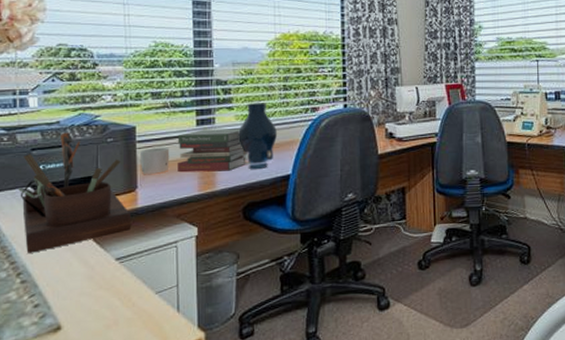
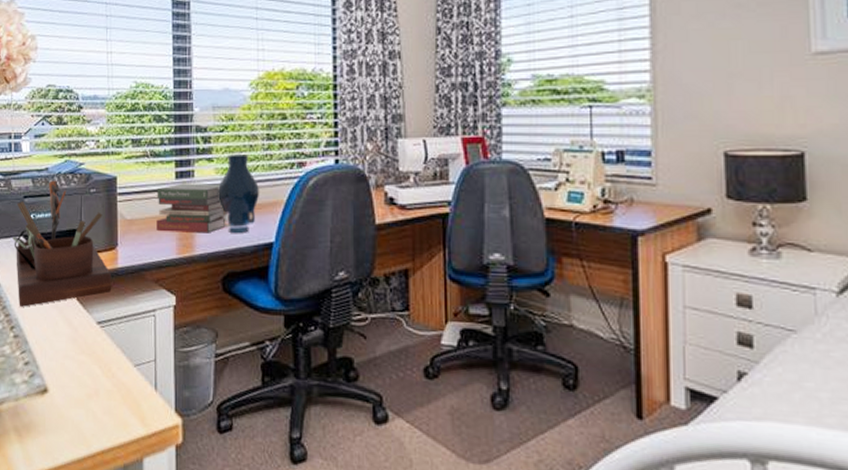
mug: present [139,147,170,175] -> none [120,201,149,232]

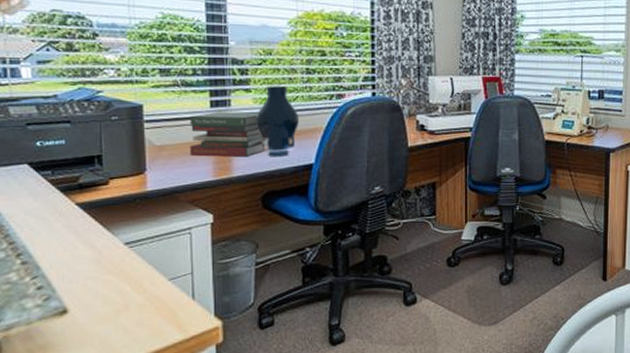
desk organizer: present [12,180,112,307] -> none [14,107,141,234]

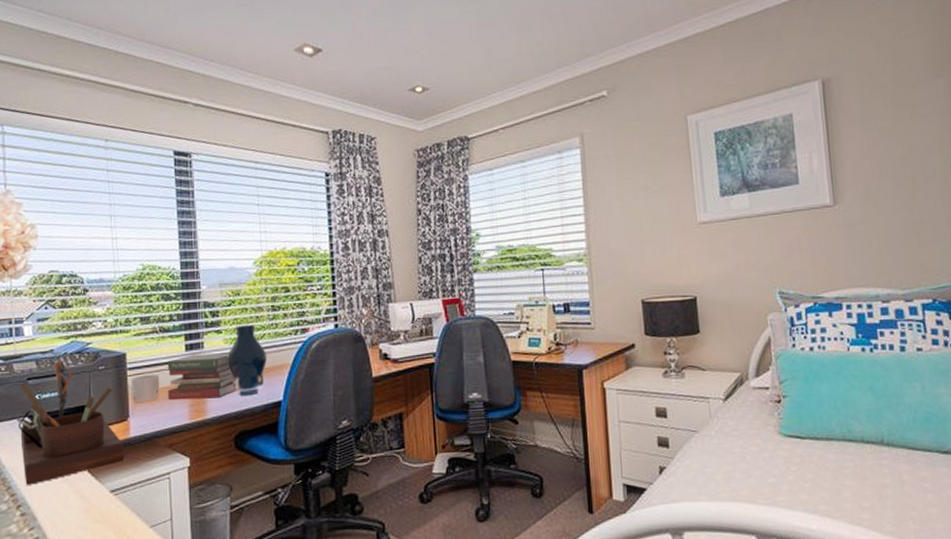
desk organizer: none [14,107,141,234] -> present [16,361,125,485]
mug: none [148,128,181,158] -> present [130,374,160,404]

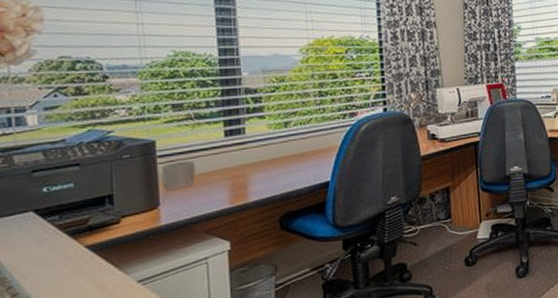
desk organizer: present [16,361,125,485] -> none [18,150,155,283]
books: present [167,353,235,400] -> none [204,137,280,185]
vase: present [226,325,268,396] -> none [270,110,315,178]

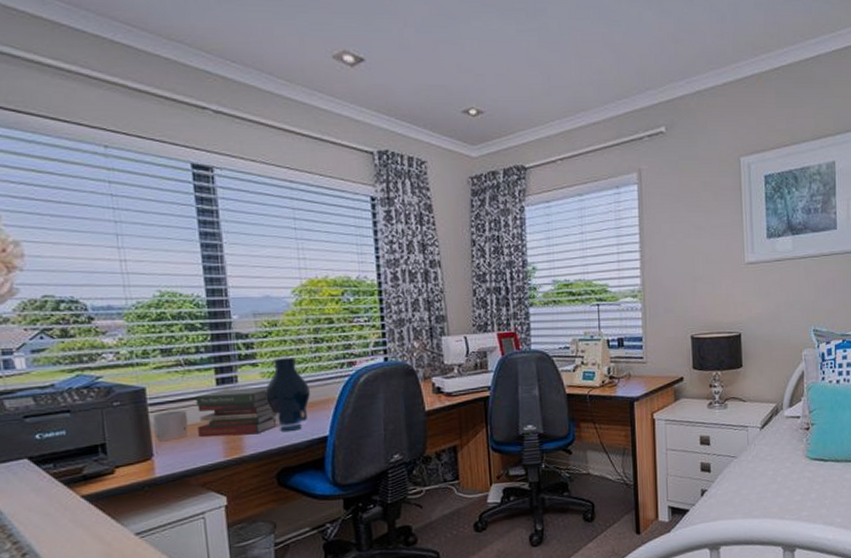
books: none [204,137,280,185] -> present [195,387,276,437]
vase: none [270,110,315,178] -> present [264,358,311,431]

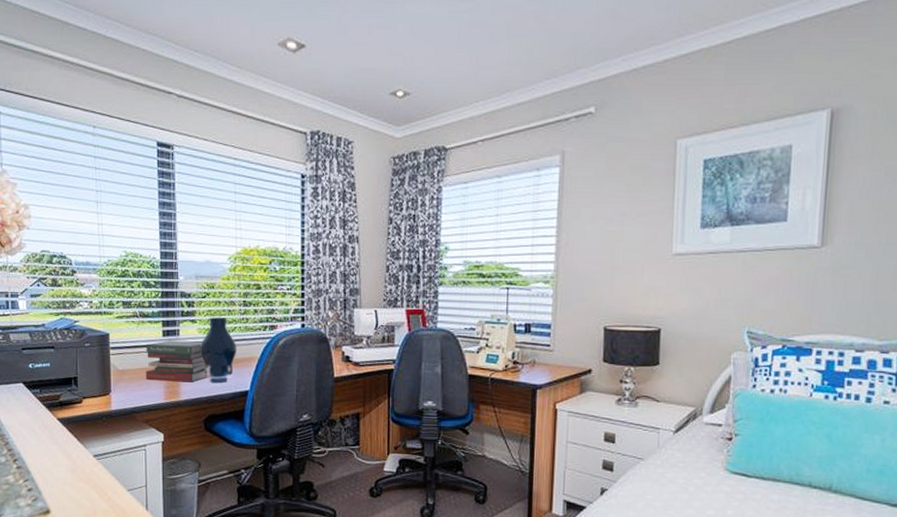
mug: present [152,410,189,442] -> none [113,355,139,381]

